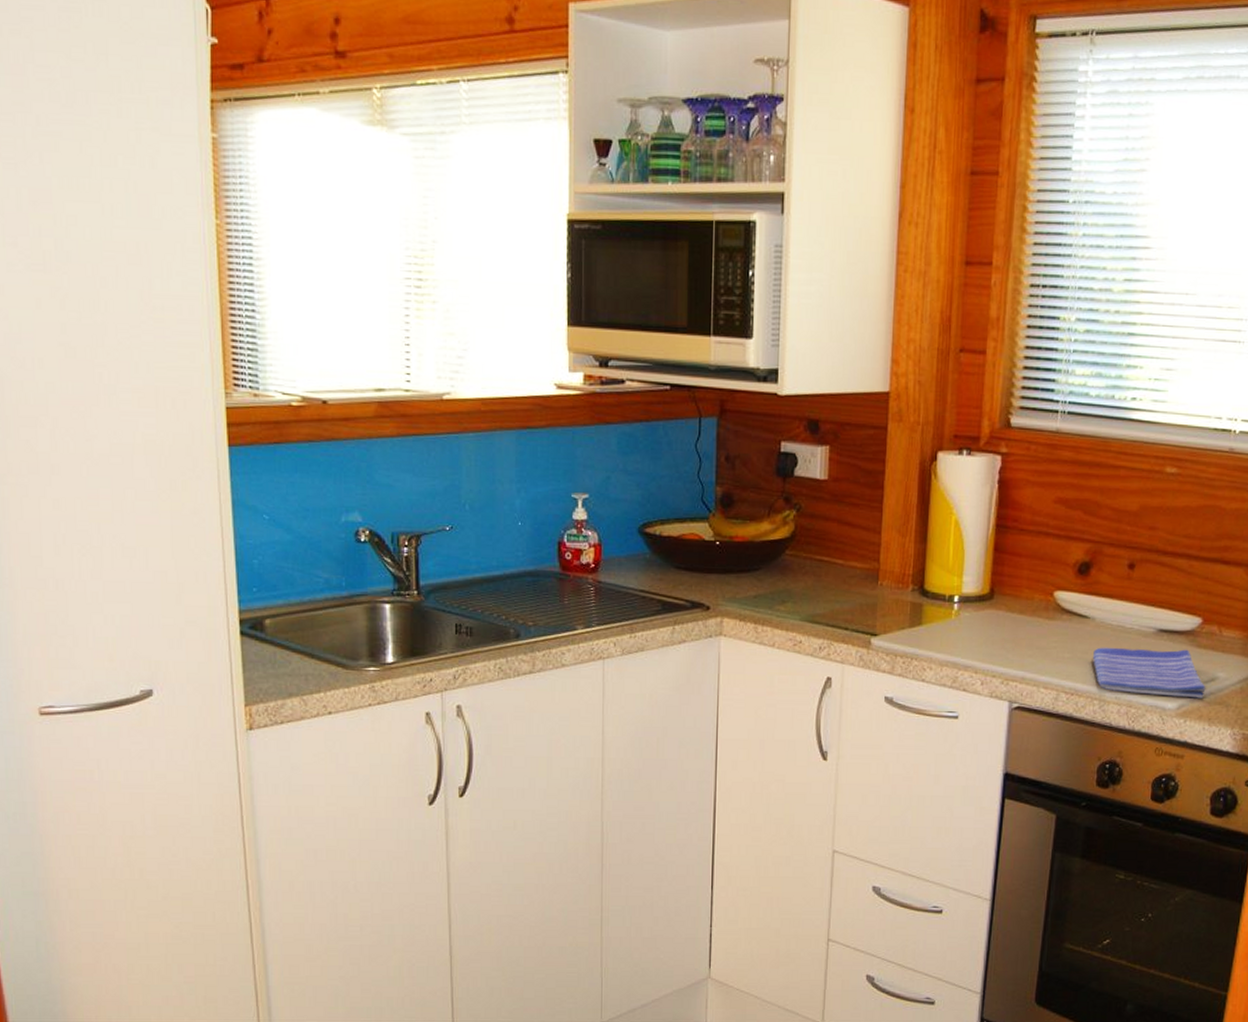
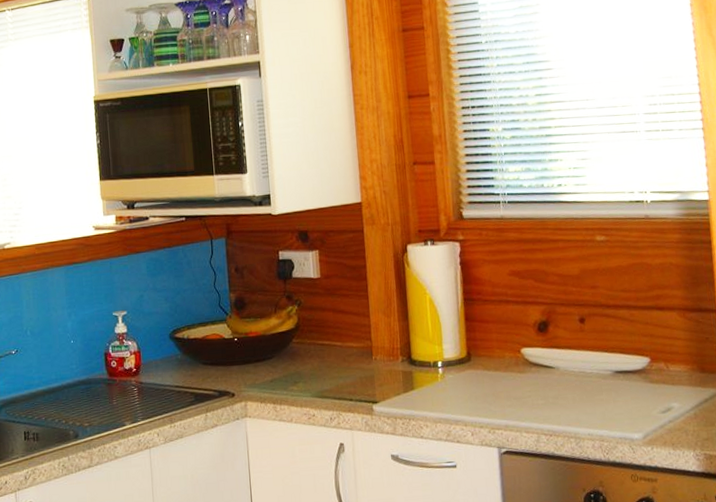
dish towel: present [1092,647,1206,699] -> none [562,385,665,429]

